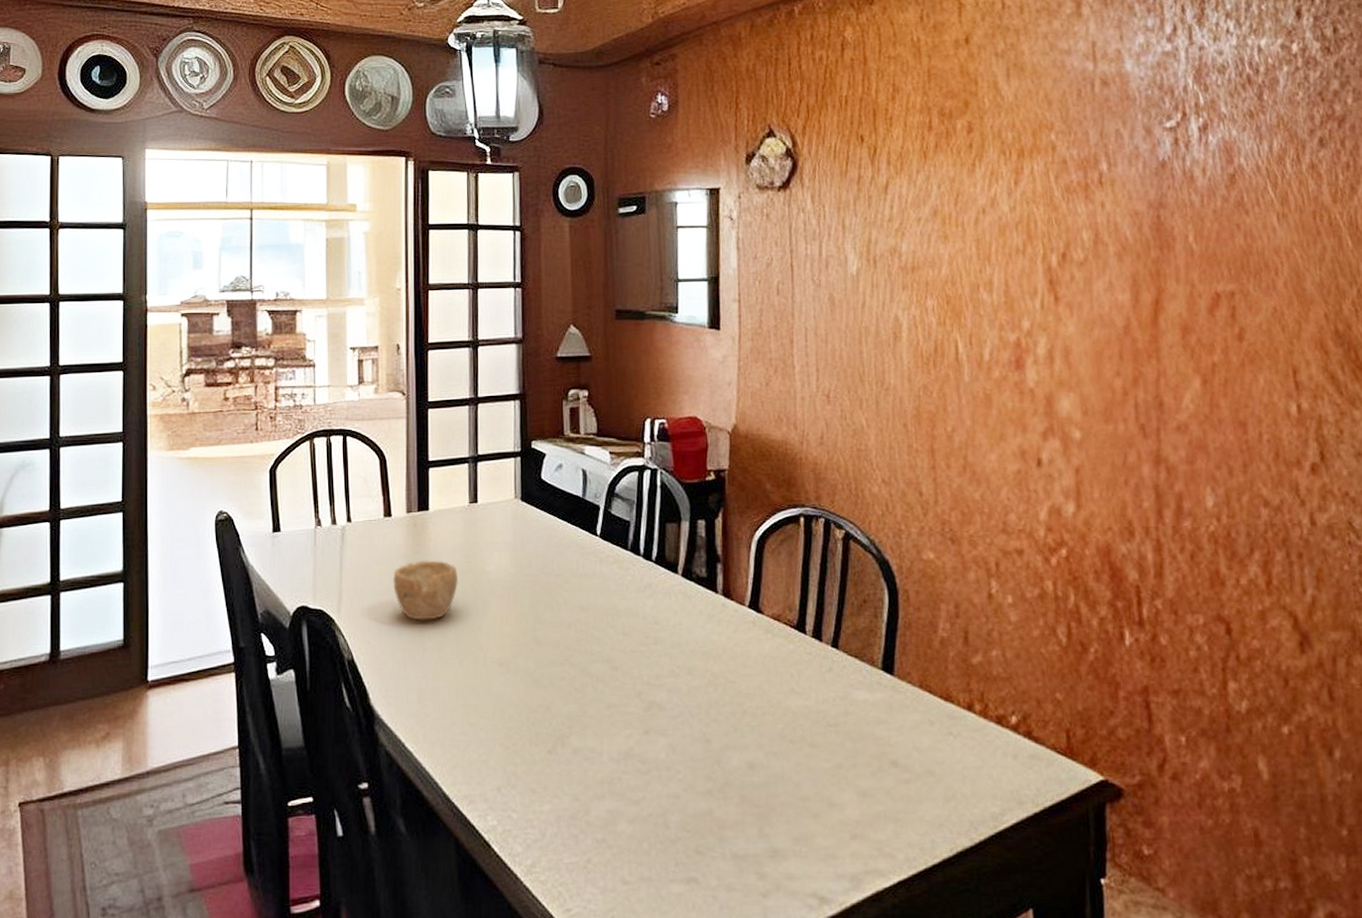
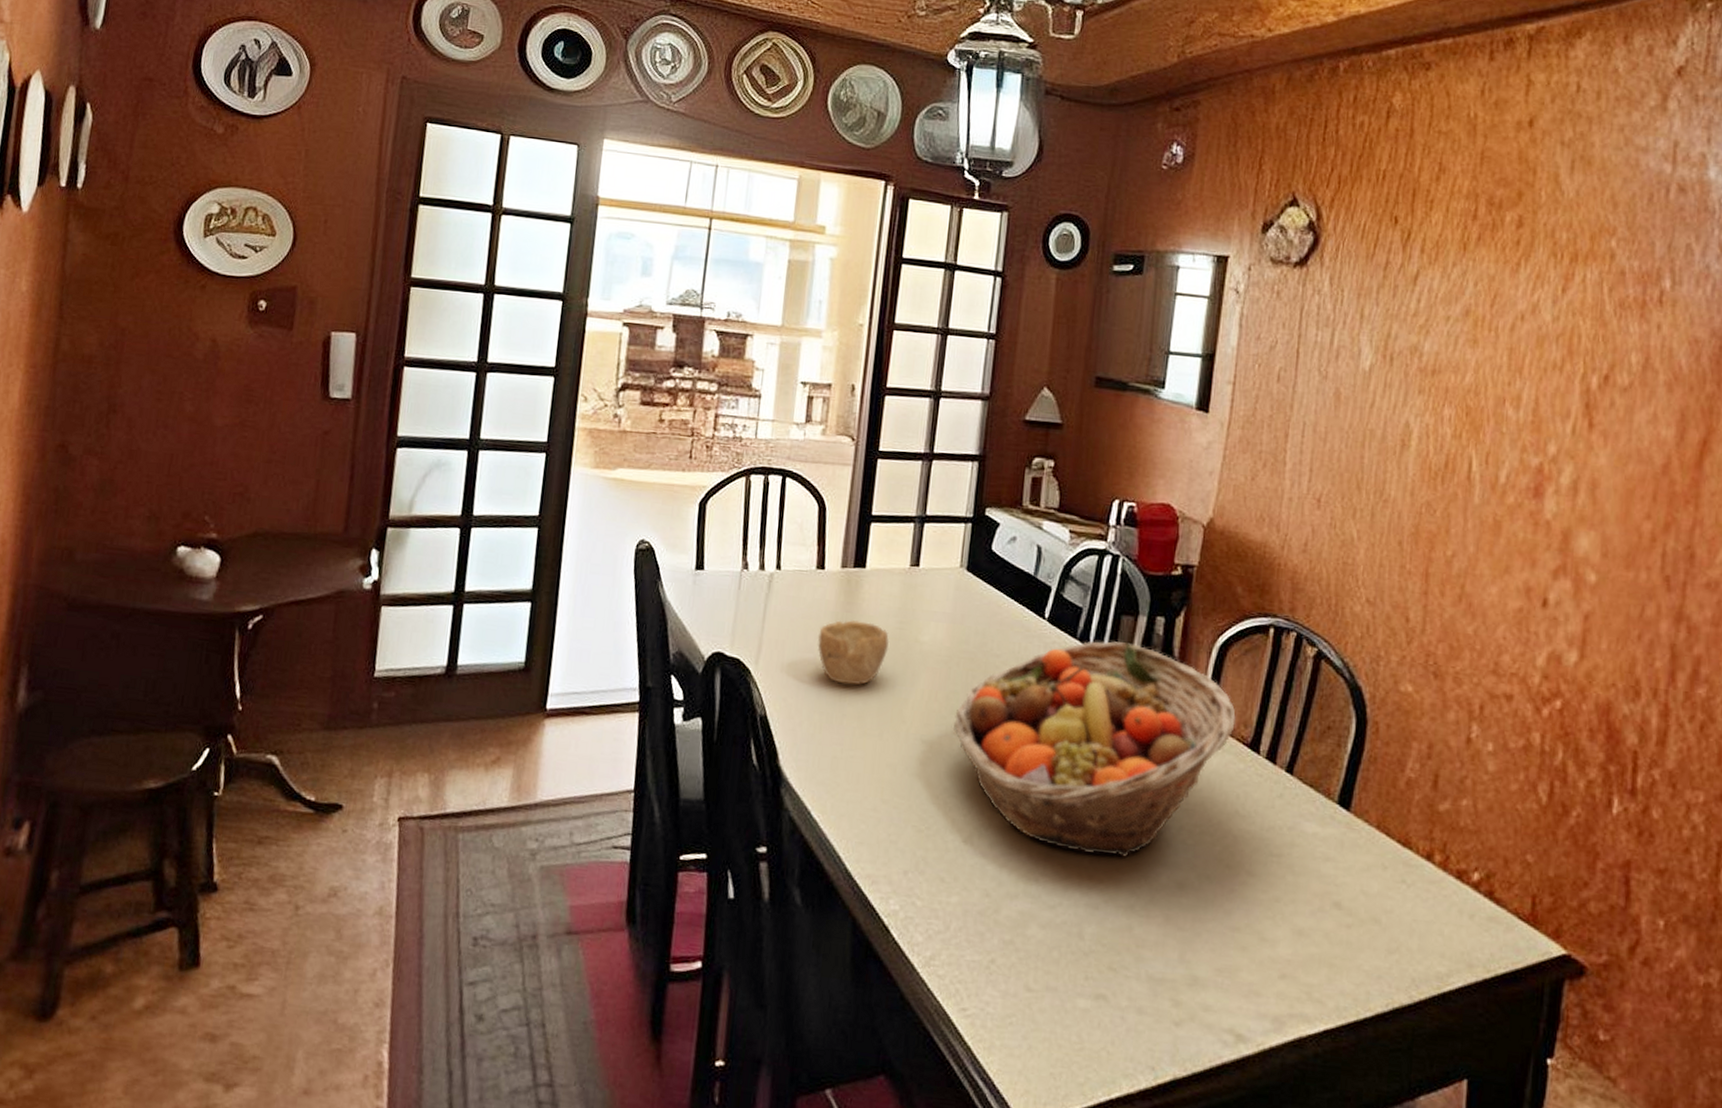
fruit basket: none [526,547,781,747] -> present [954,641,1236,857]

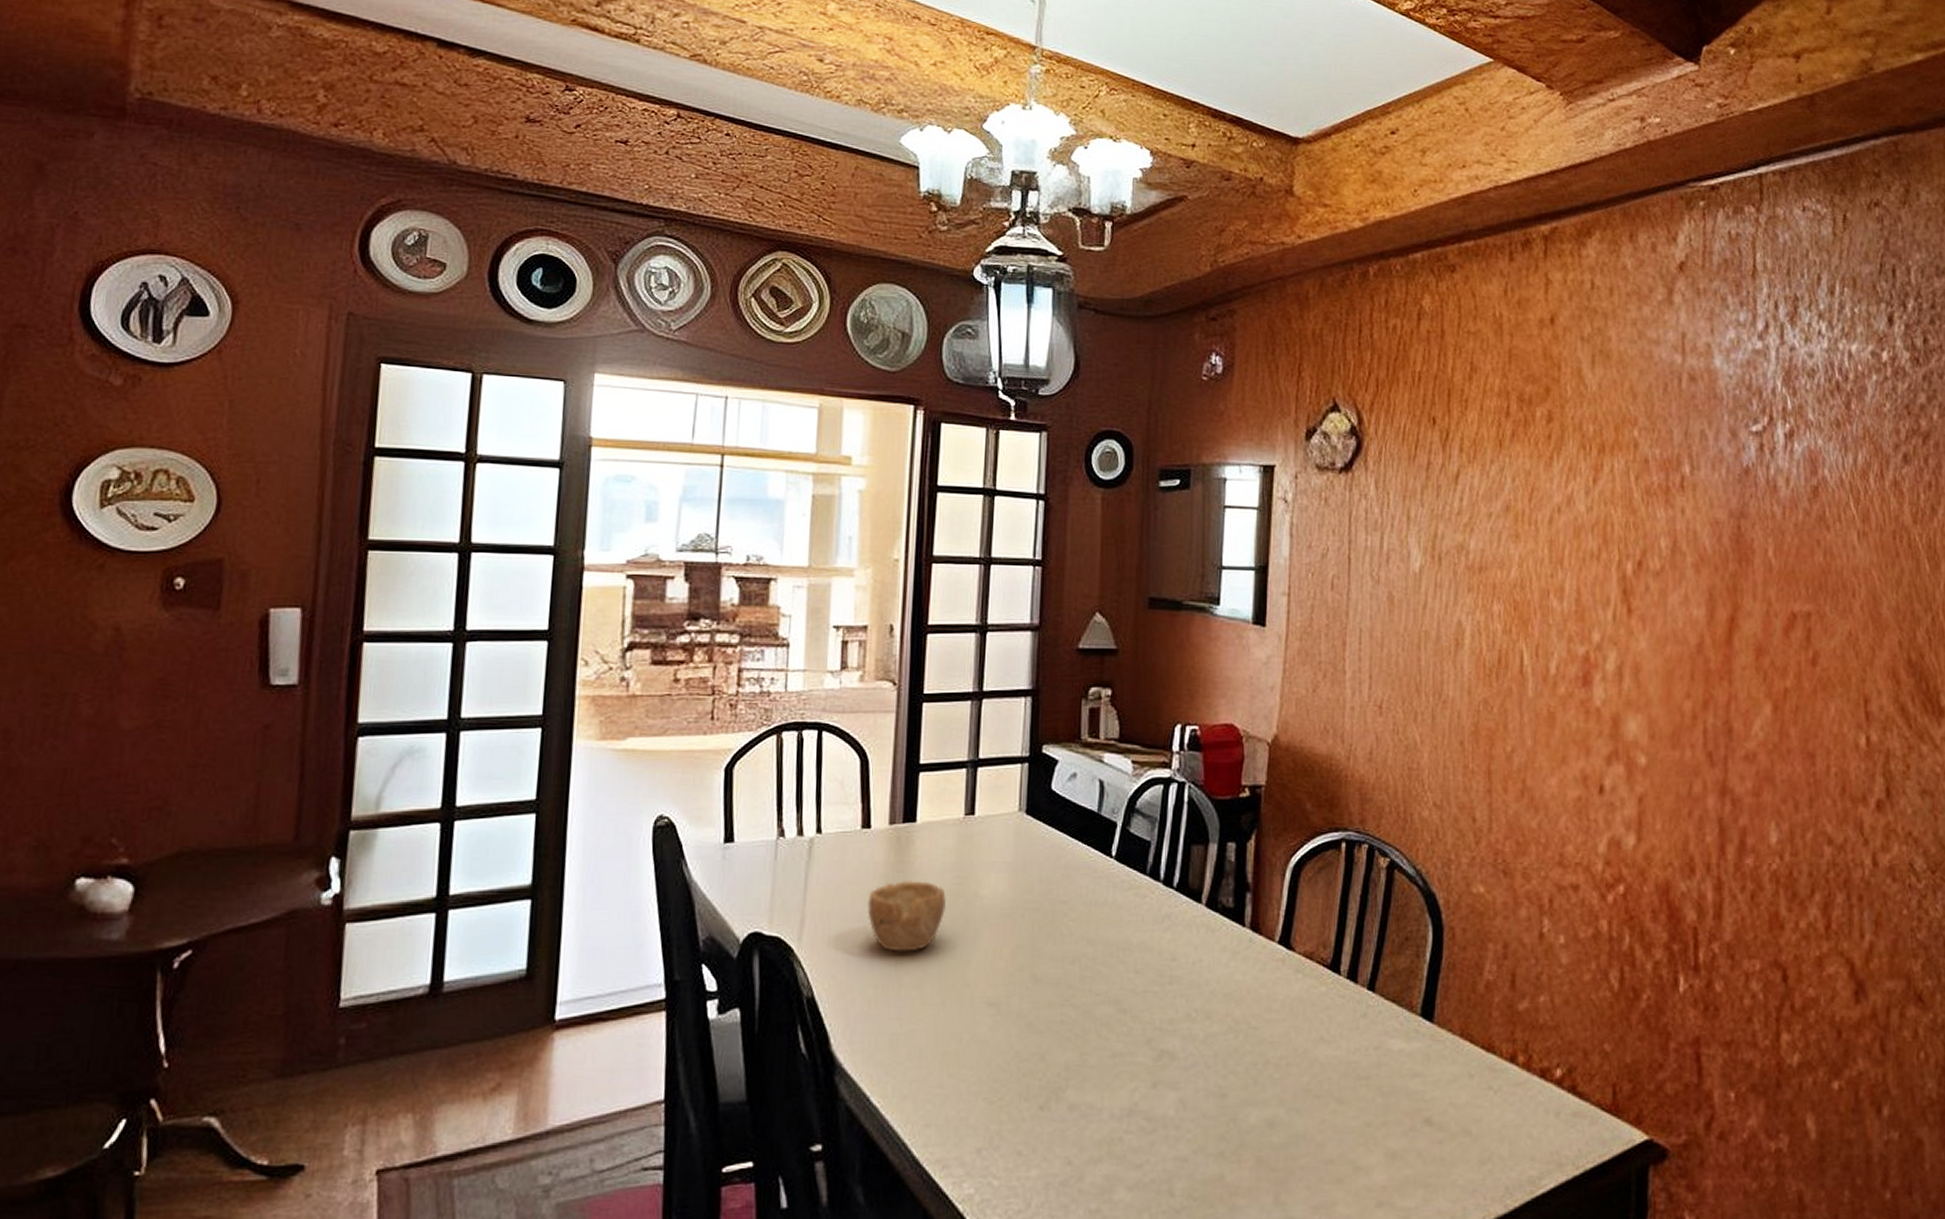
fruit basket: present [954,641,1236,857] -> none [1022,872,1314,1102]

